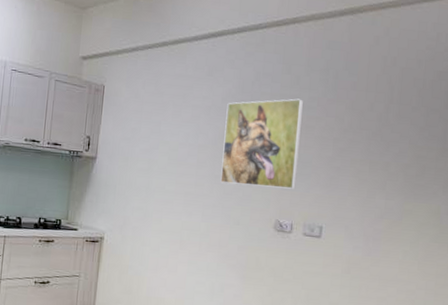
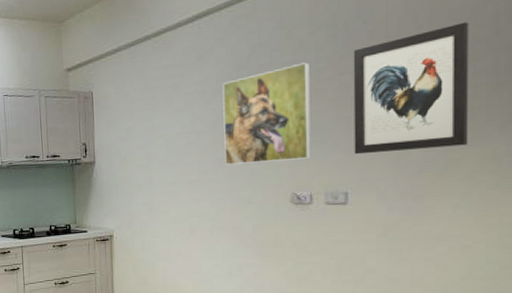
wall art: none [331,91,428,199] -> present [353,22,469,155]

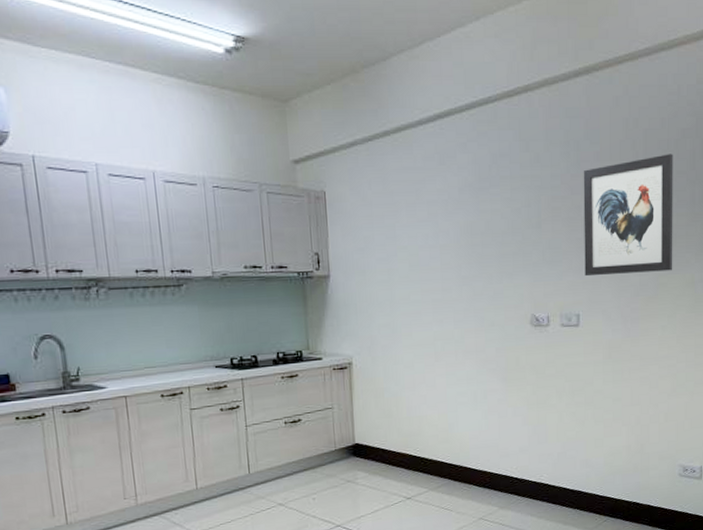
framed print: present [222,62,311,166] -> none [465,178,548,284]

